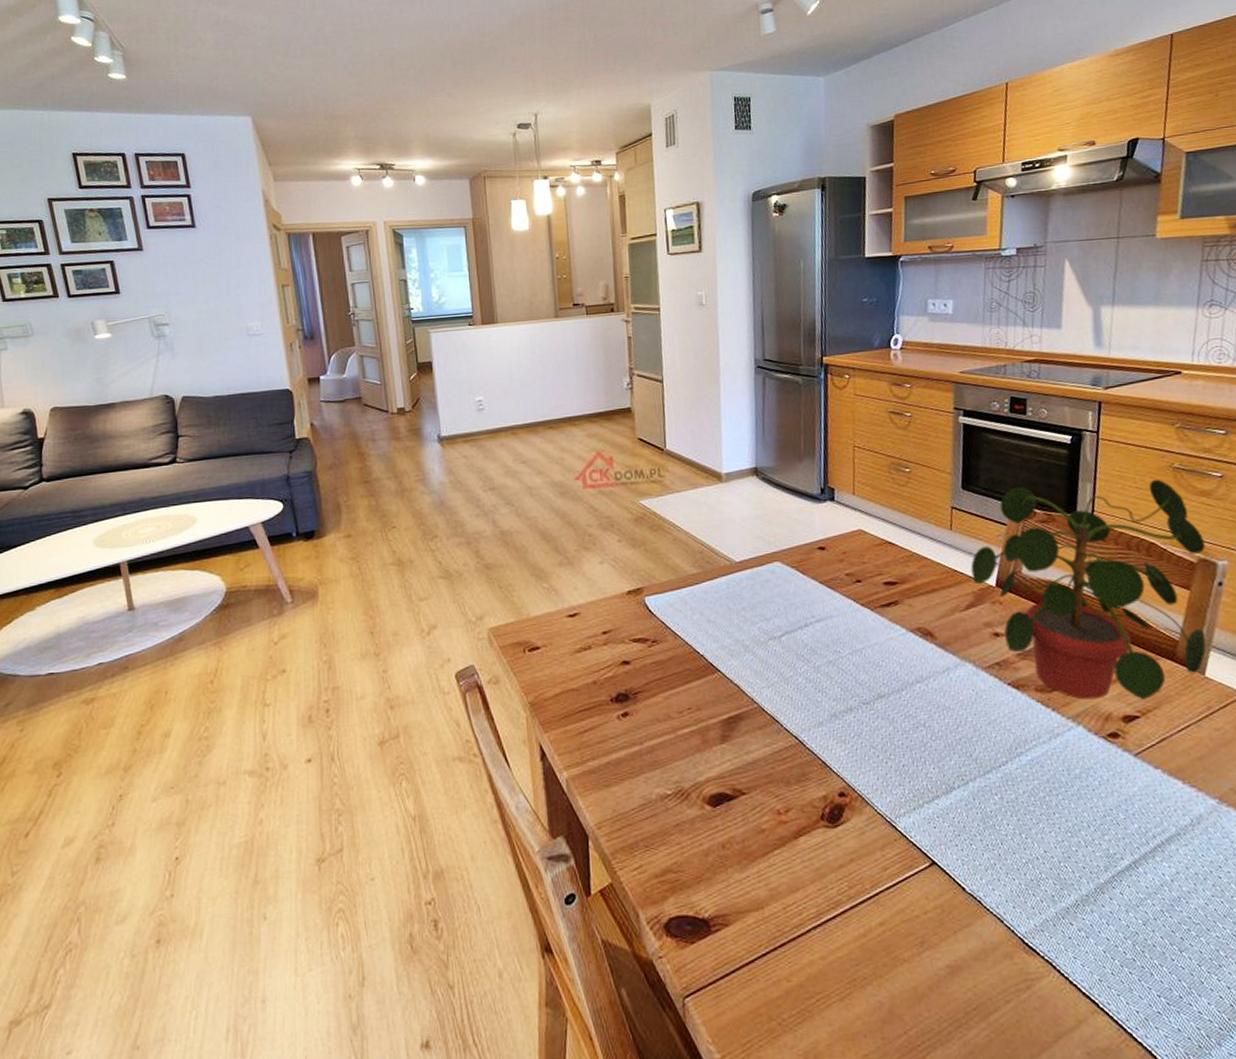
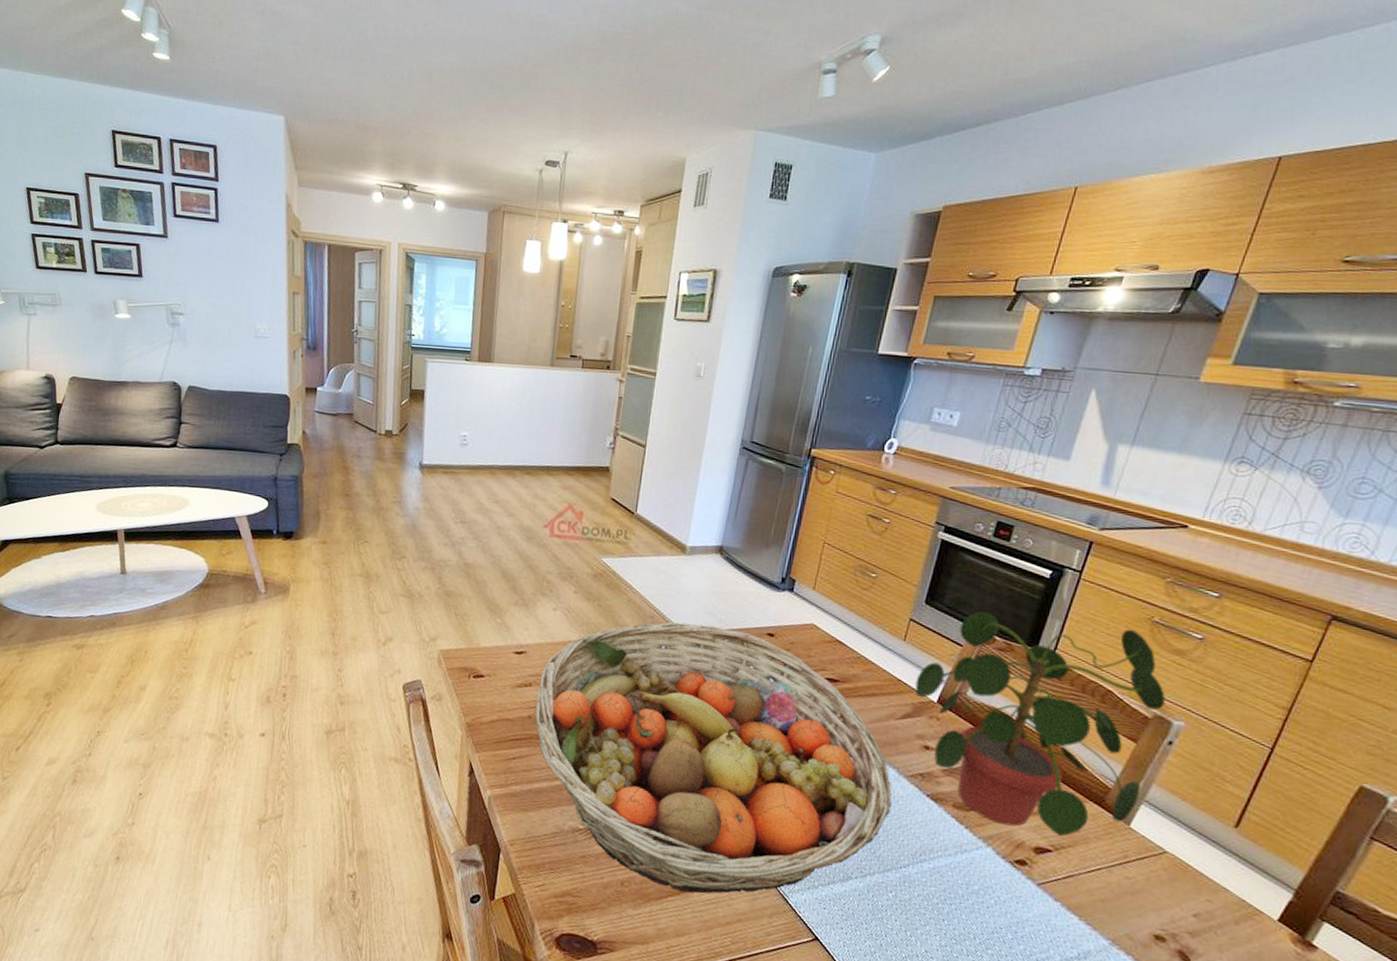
fruit basket: none [598,549,977,842] -> present [534,622,892,894]

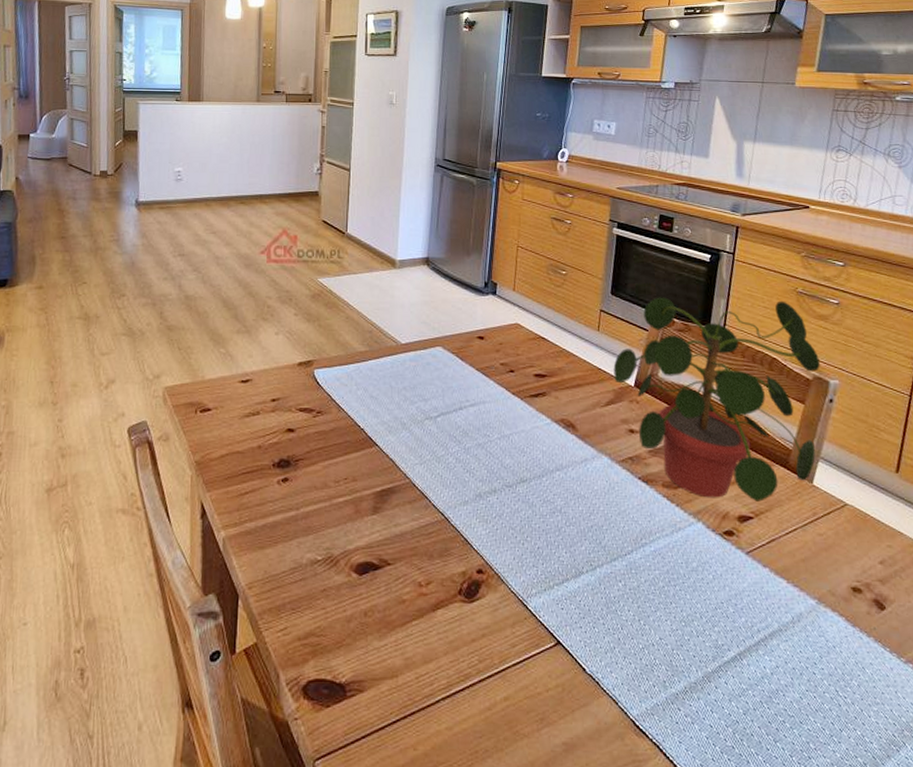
fruit basket: present [534,622,892,894] -> none [264,334,610,614]

